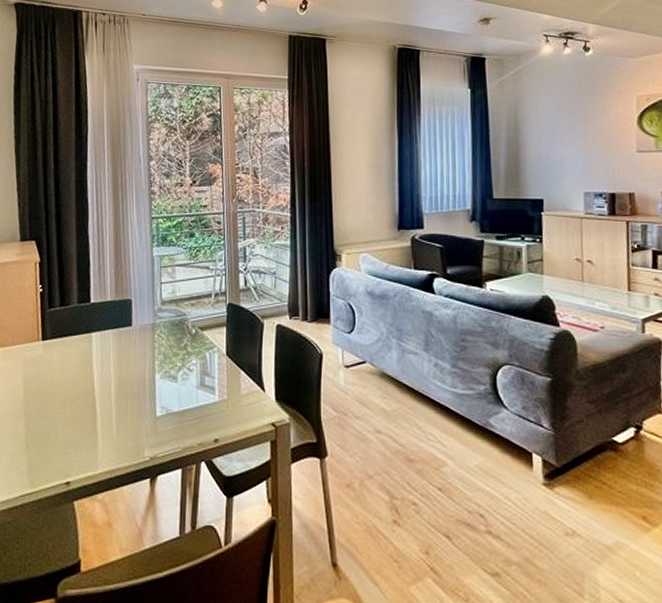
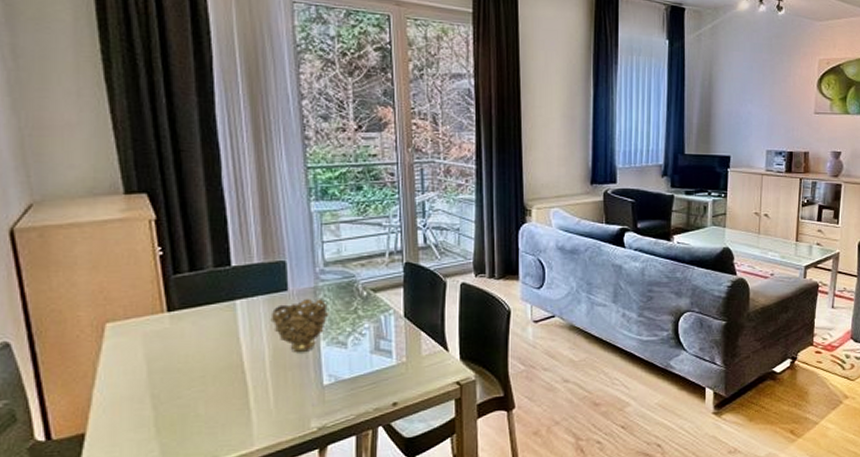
decorative bowl: none [117,334,164,384] -> present [270,299,329,353]

